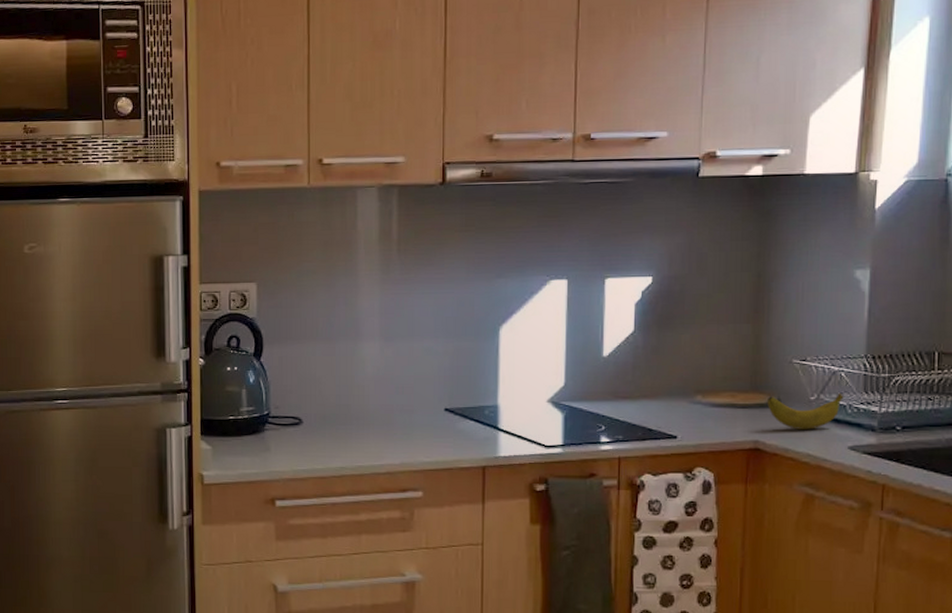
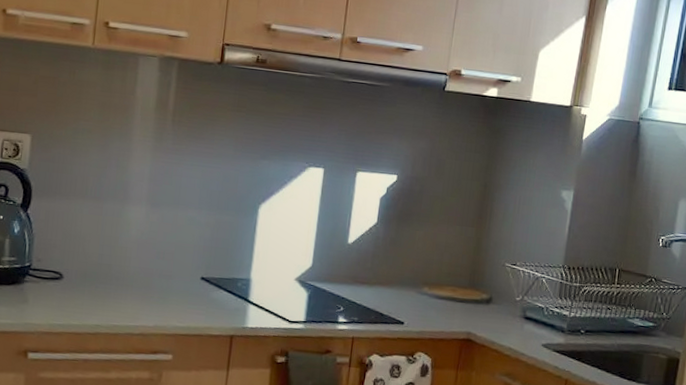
banana: present [768,392,844,430] -> none [481,293,543,326]

